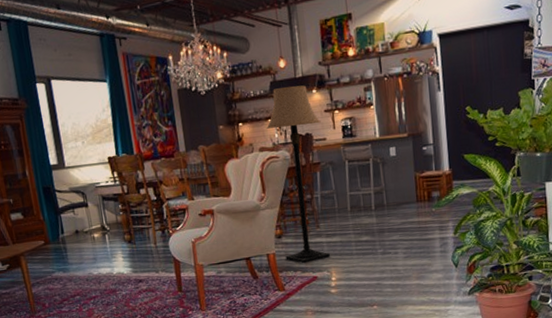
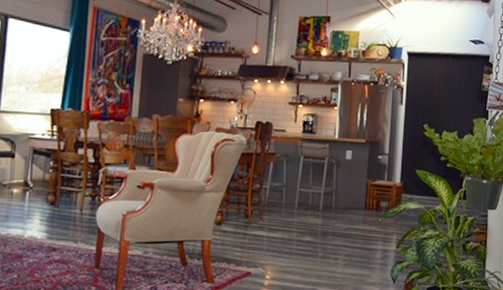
lamp: present [266,85,330,264] -> none [221,72,283,256]

